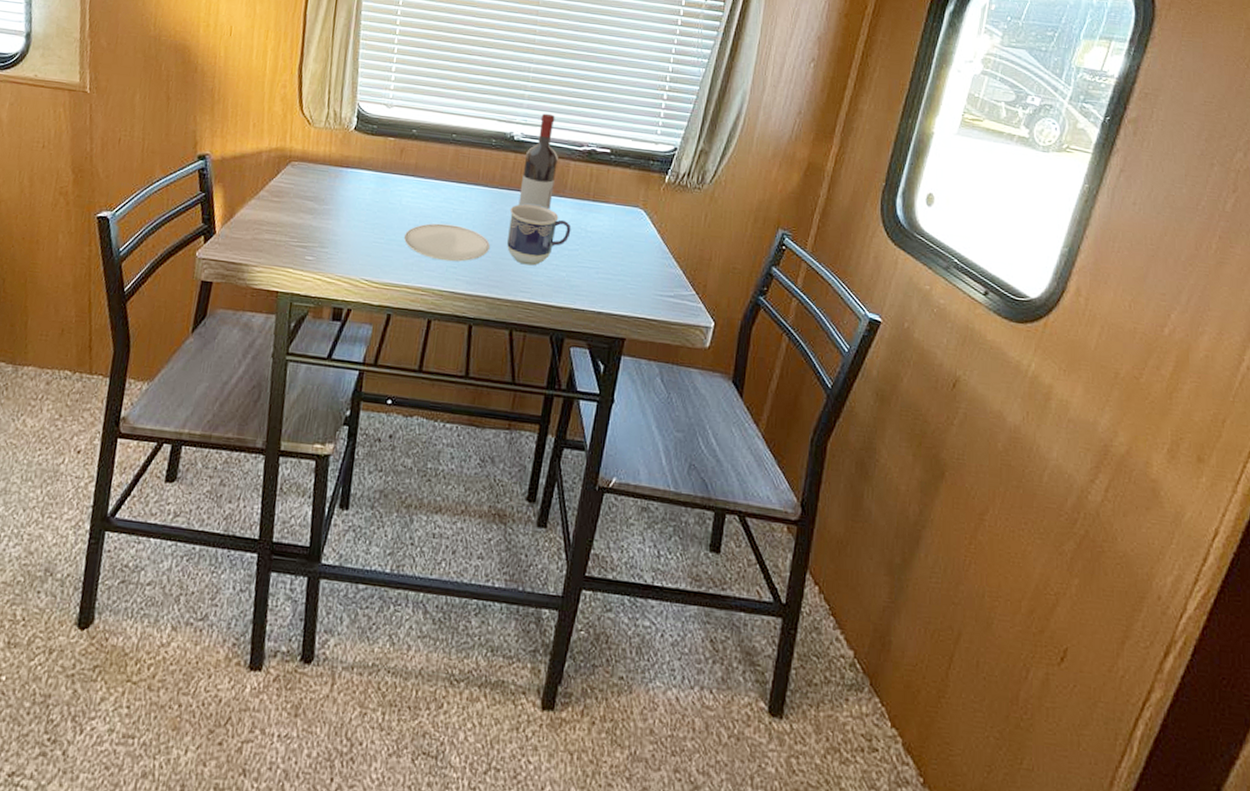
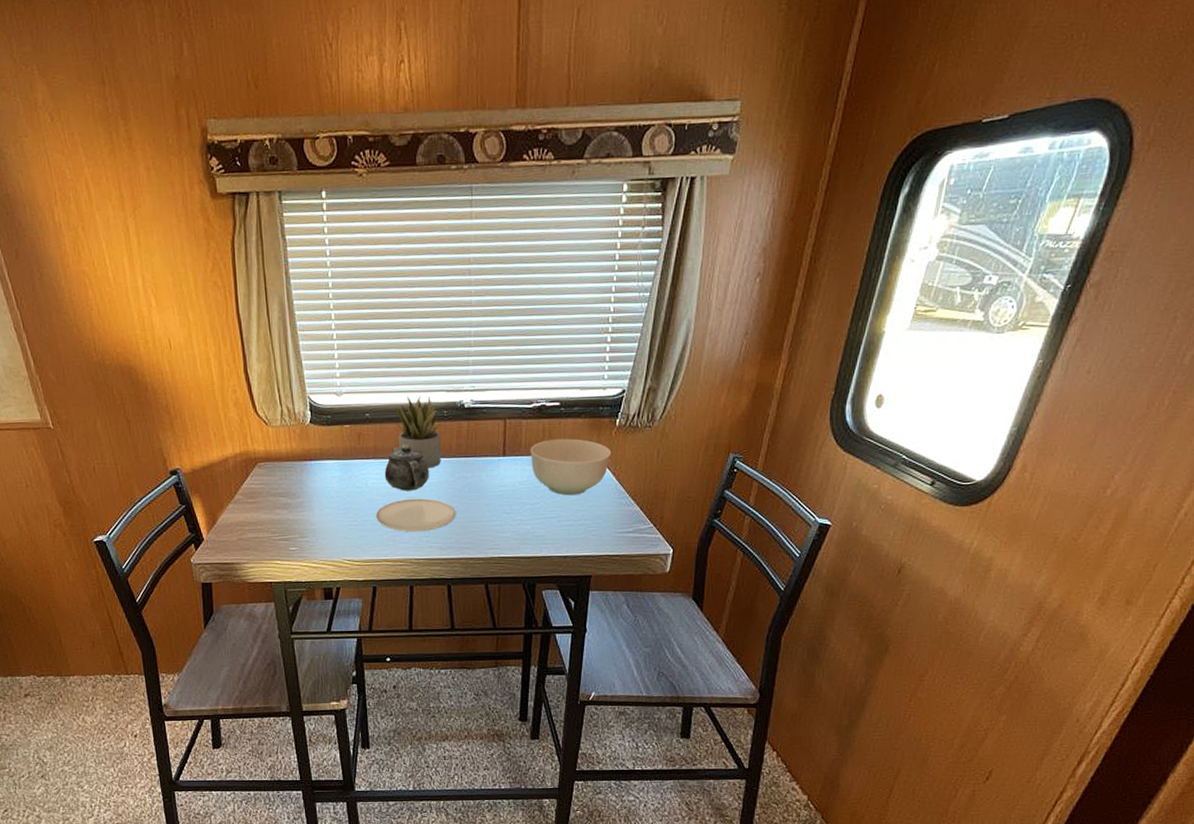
teapot: none [420,167,469,216] -> present [384,444,430,491]
succulent plant: none [440,119,489,196] -> present [395,396,442,468]
cup: present [506,204,571,266] -> none [470,468,531,524]
wine bottle: present [518,113,558,210] -> none [477,376,510,470]
bowl: none [574,185,658,248] -> present [530,438,612,496]

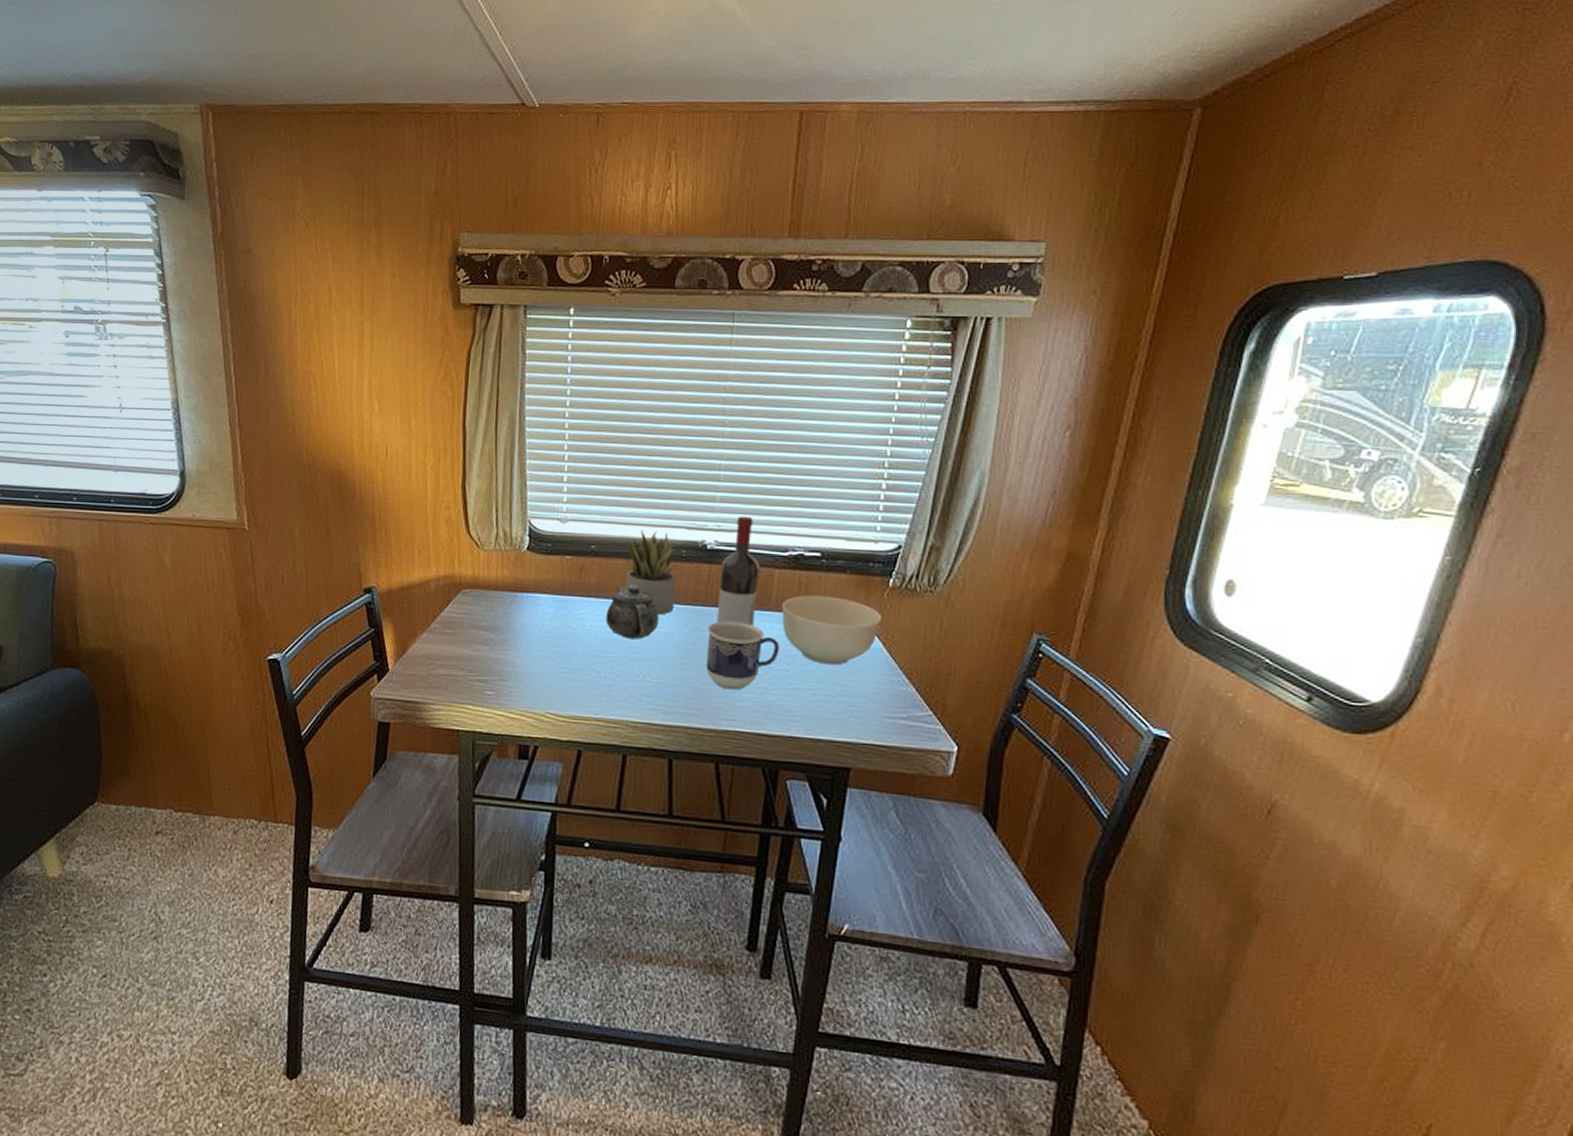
plate: present [375,498,456,533] -> none [589,648,687,690]
cup: none [470,468,531,524] -> present [705,621,780,690]
wine bottle: none [477,376,510,470] -> present [716,516,759,626]

